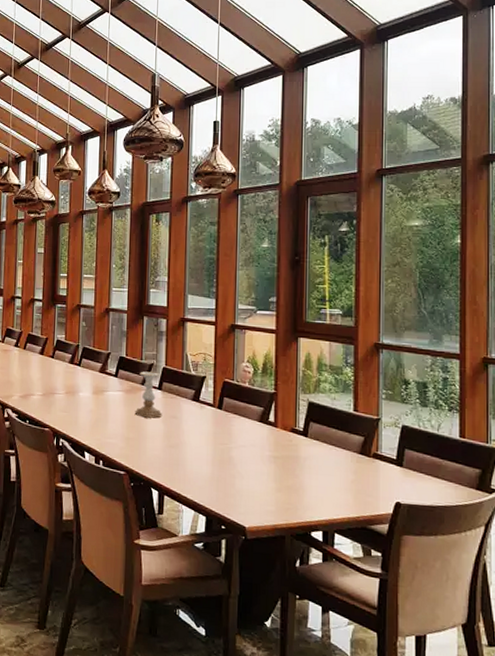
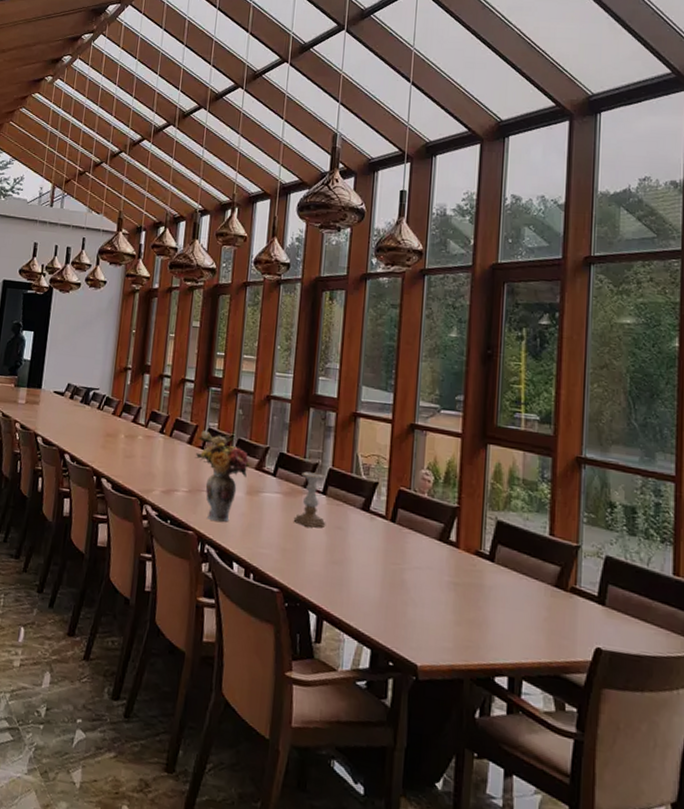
flower arrangement: none [46,342,95,419] -> present [195,430,250,522]

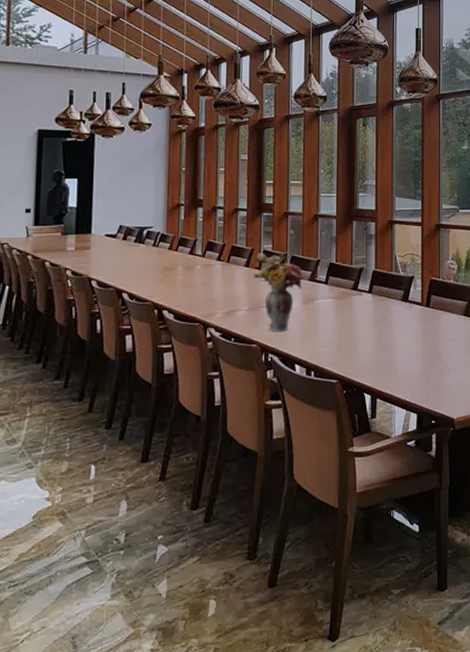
candle holder: present [293,471,326,528] -> none [345,276,373,323]

